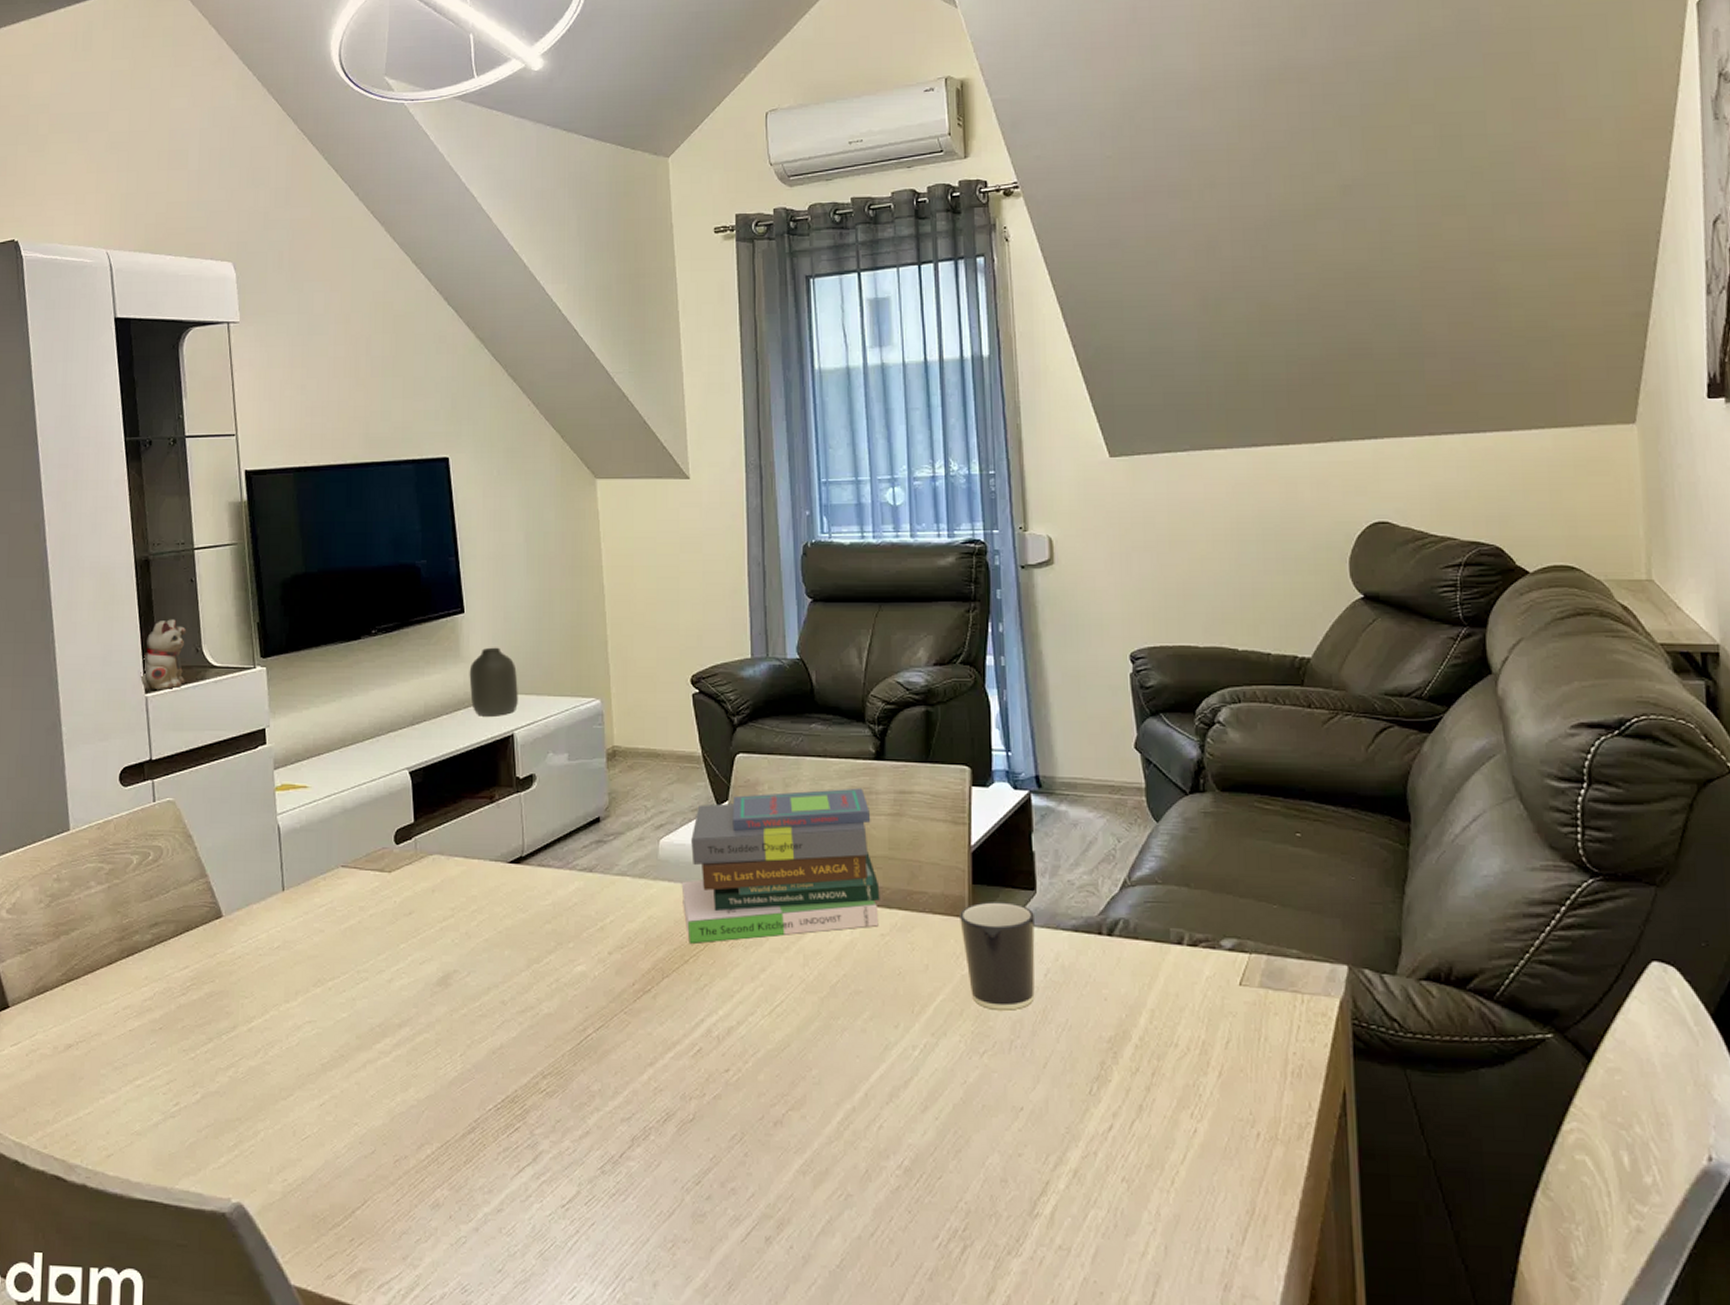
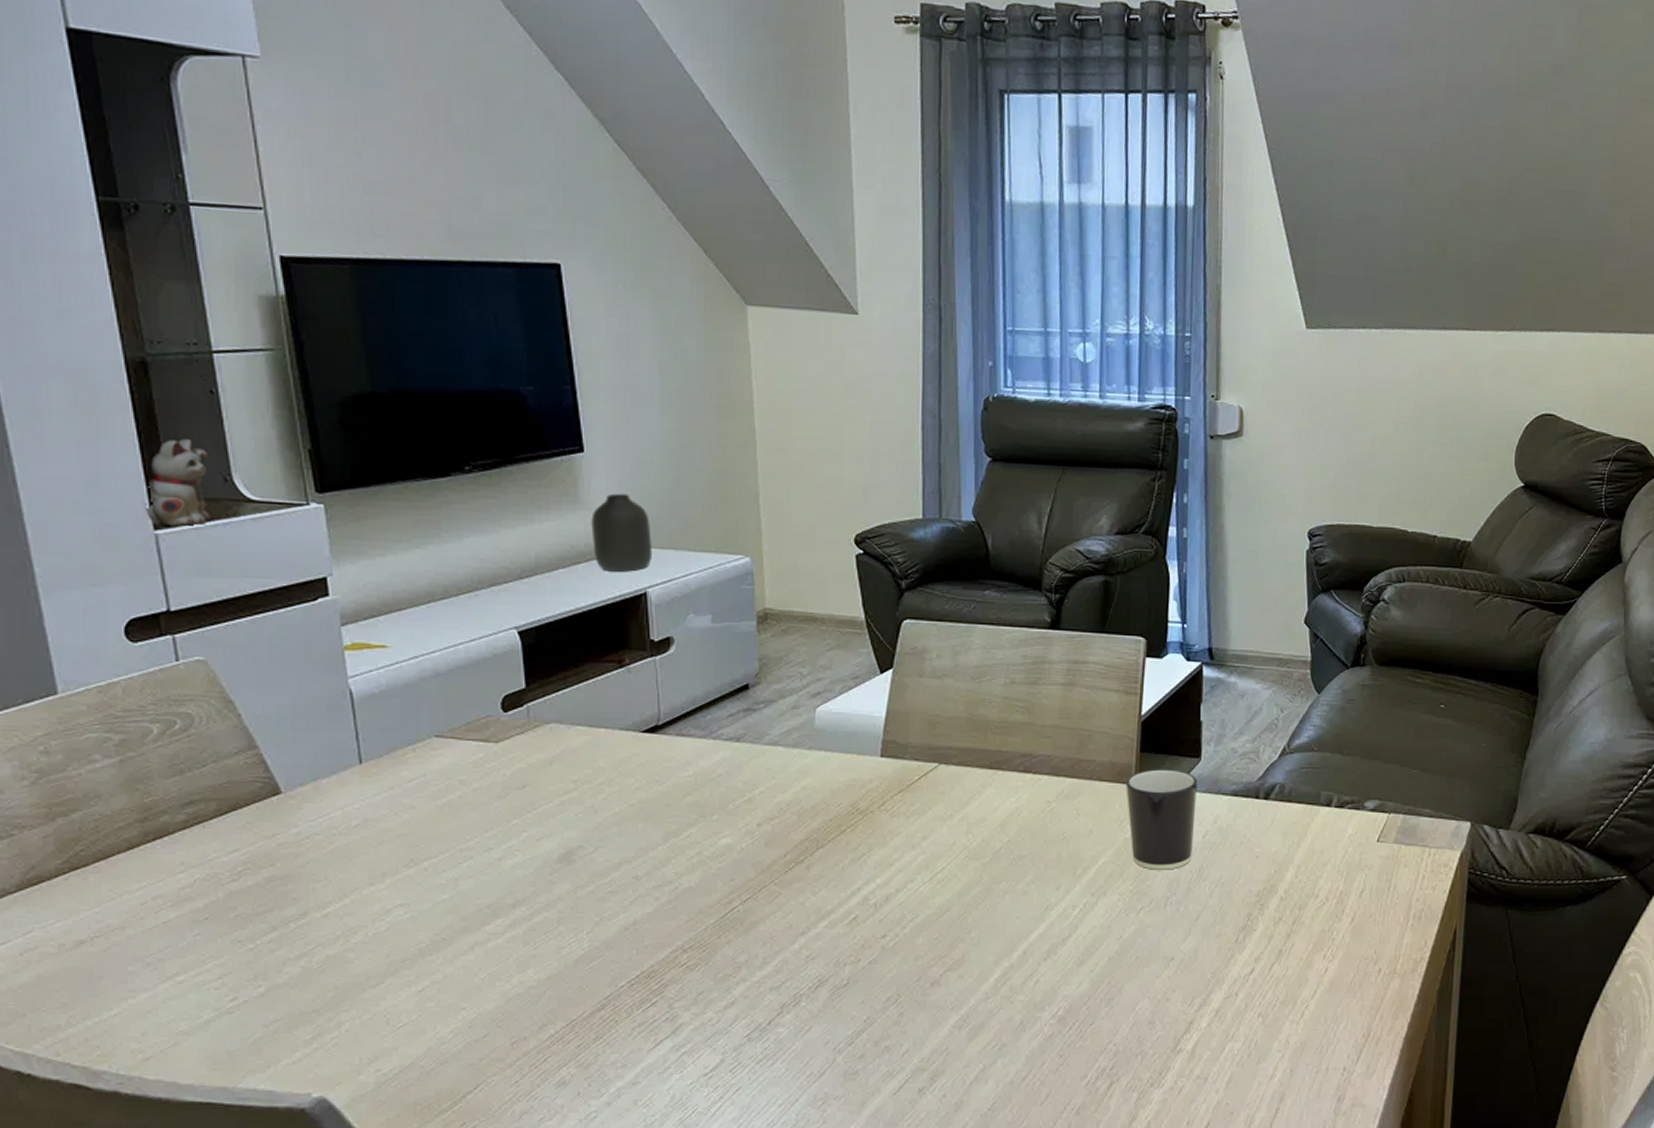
books: present [681,788,880,944] -> none [839,657,1048,813]

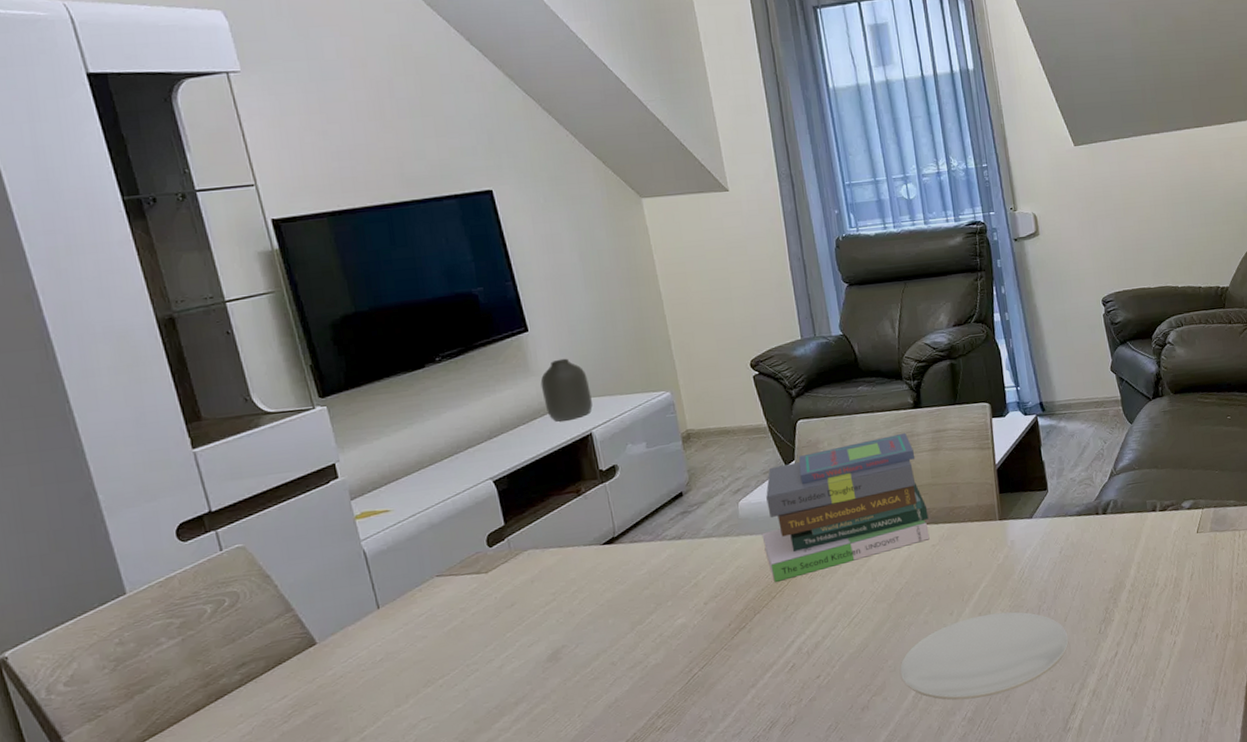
decorative figurine: present [145,439,211,526] -> none [183,373,237,445]
books: none [839,657,1048,813] -> present [762,432,930,582]
plate: none [983,896,1197,996] -> present [899,611,1069,700]
mug: present [1125,769,1197,870] -> none [992,502,1054,586]

